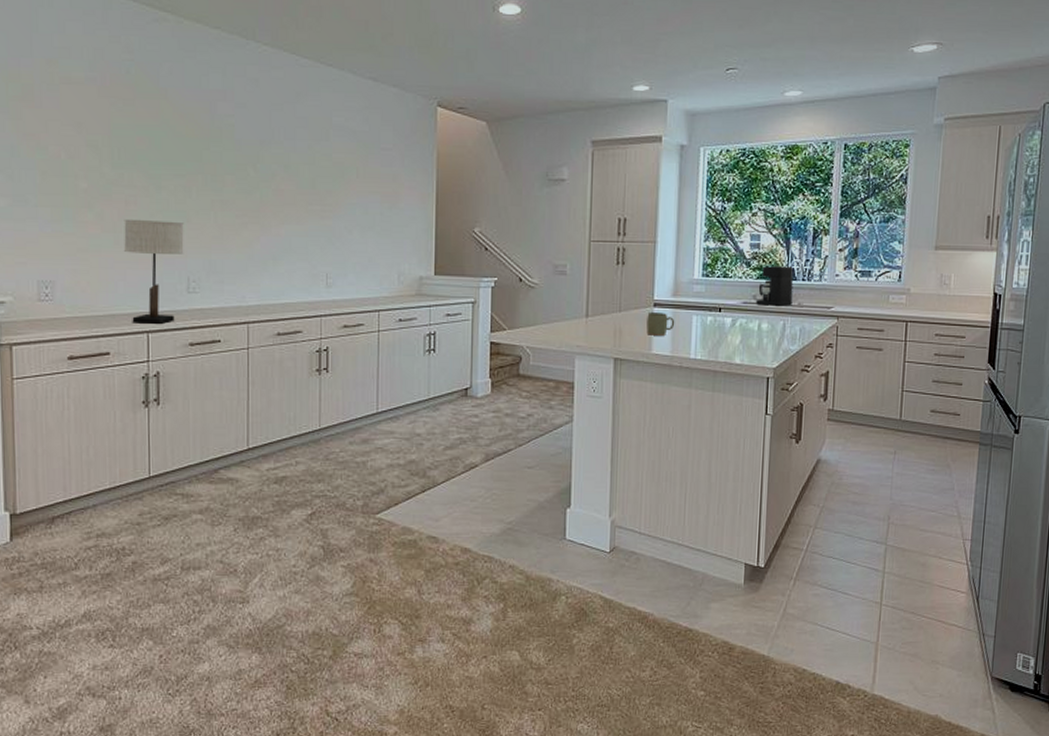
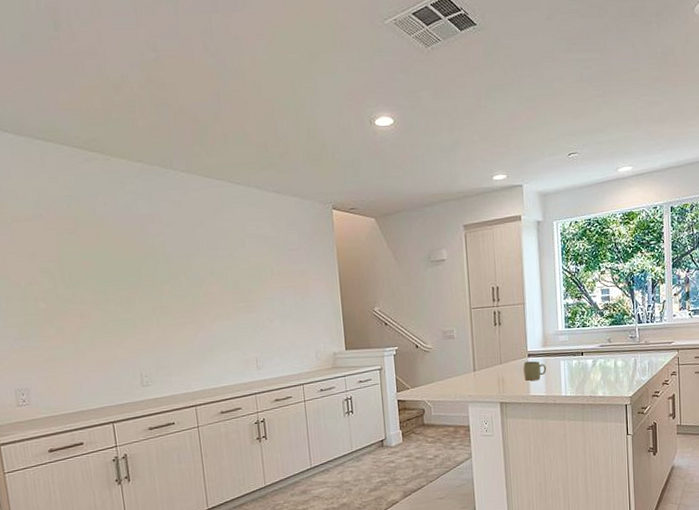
table lamp: present [124,218,184,325] -> none [81,328,135,417]
coffee maker: present [756,266,794,307] -> none [611,312,640,347]

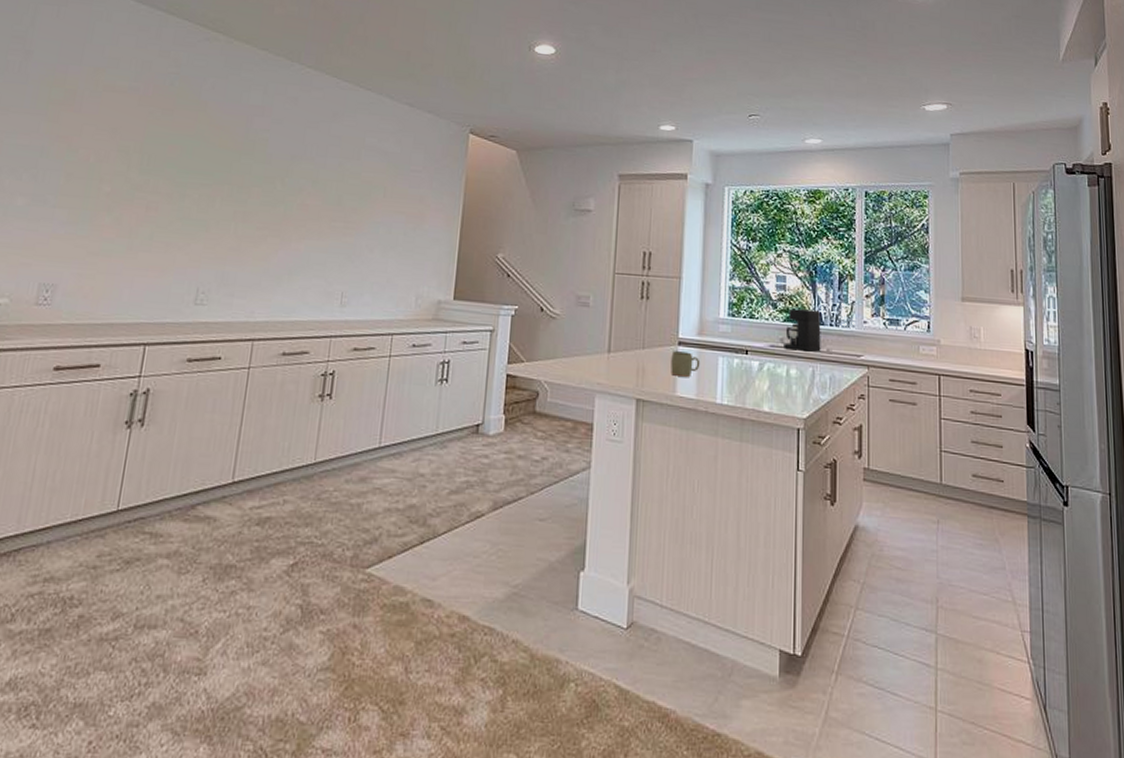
coffee maker: none [611,312,640,347] -> present [784,308,821,353]

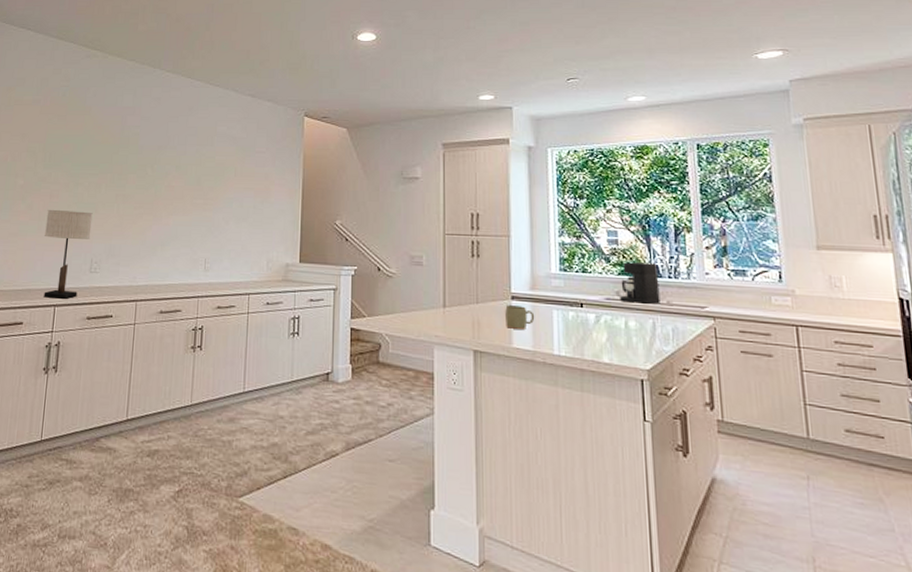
table lamp: none [130,224,202,338] -> present [43,209,93,300]

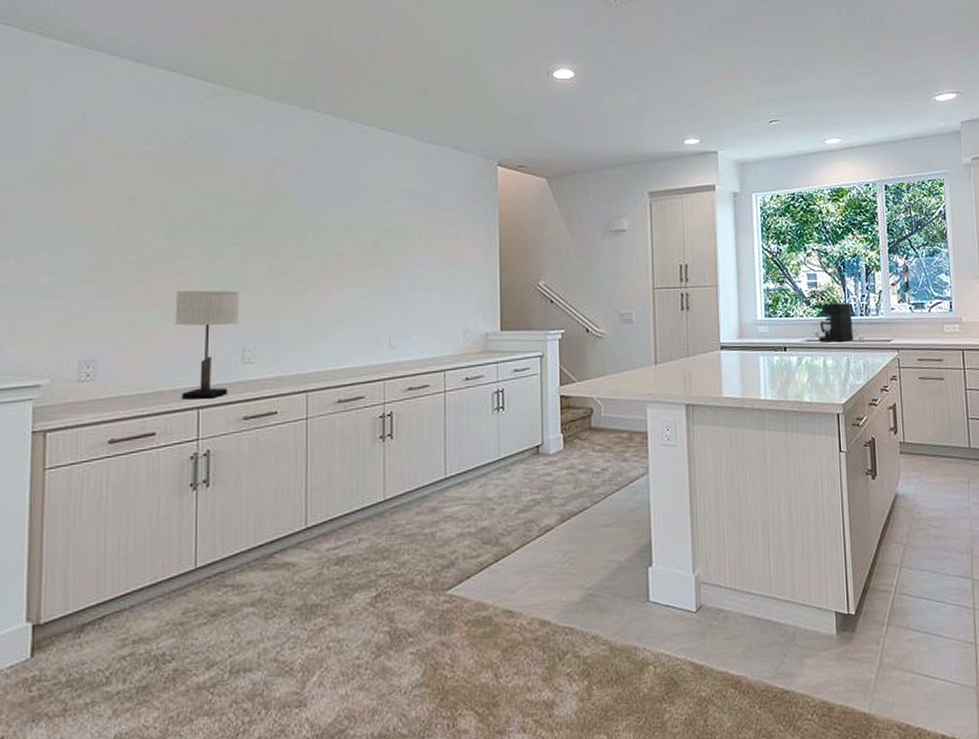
mug: present [505,305,535,329] -> none [715,355,743,379]

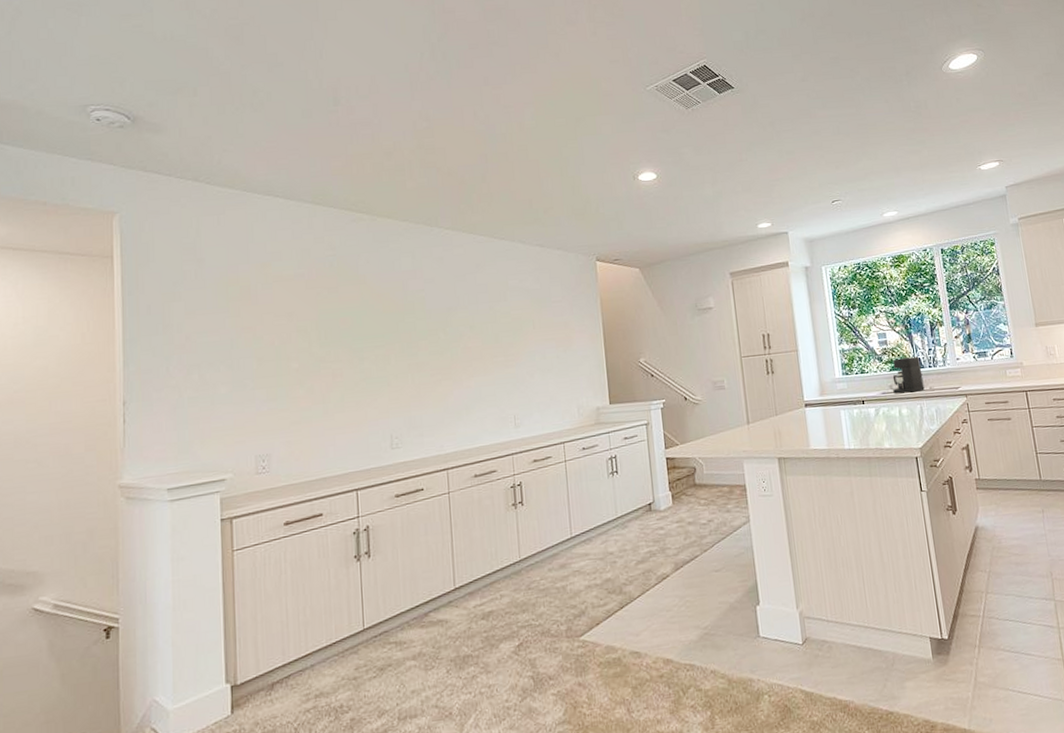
table lamp: present [175,290,240,400] -> none [332,386,387,484]

